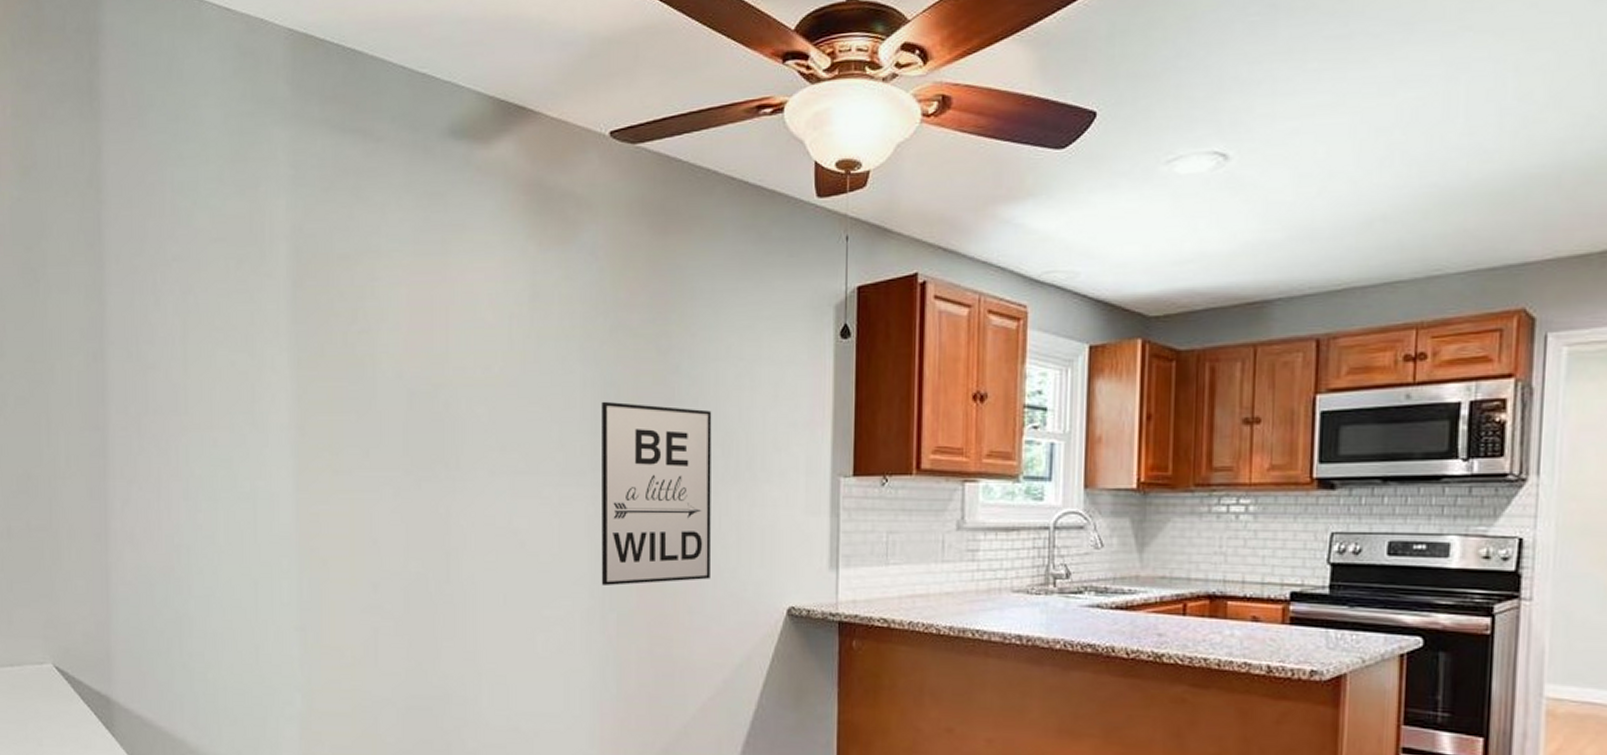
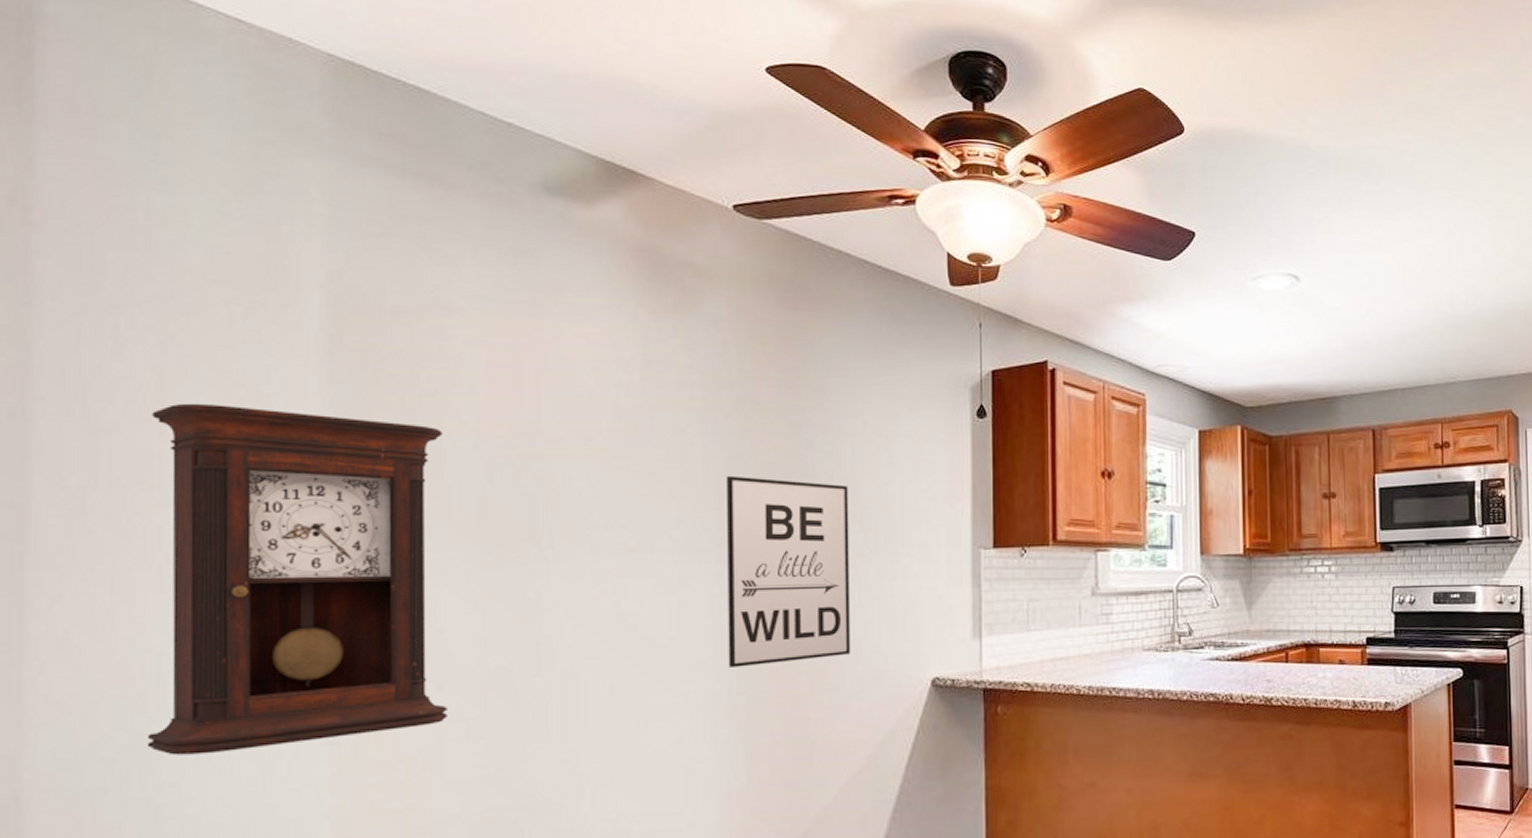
pendulum clock: none [179,343,381,632] -> present [146,403,447,756]

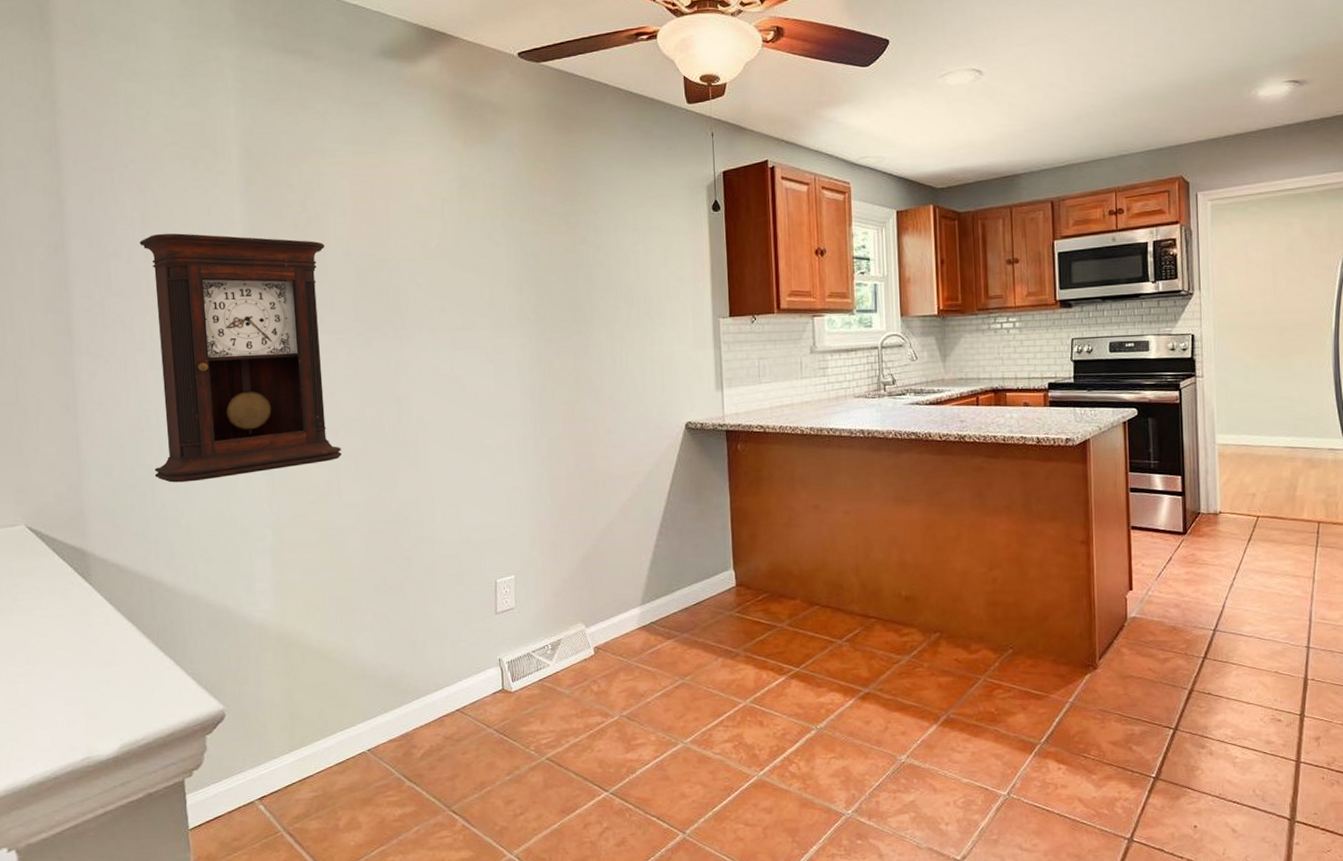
wall art: present [725,475,850,667] -> none [523,267,622,416]

